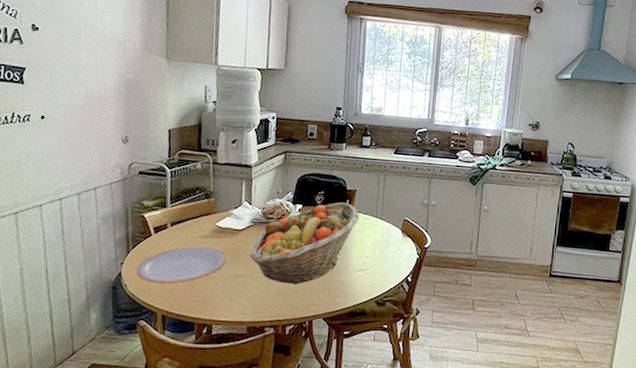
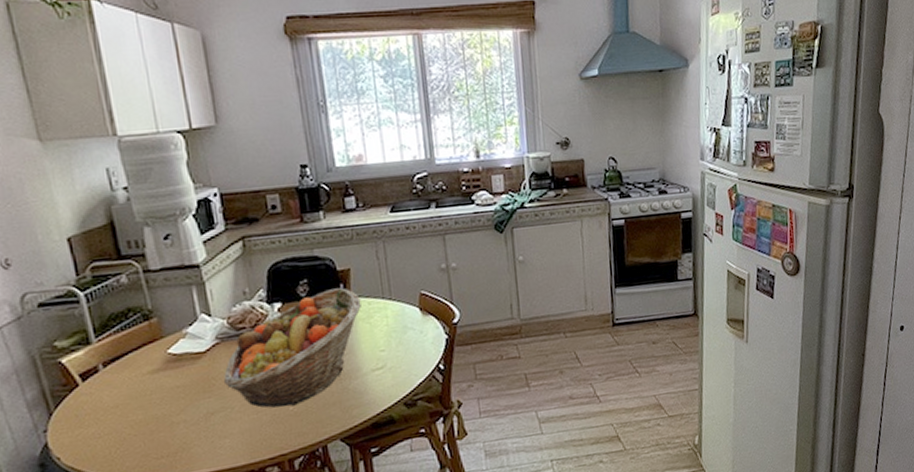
plate: present [136,247,226,284] -> none [68,383,193,447]

